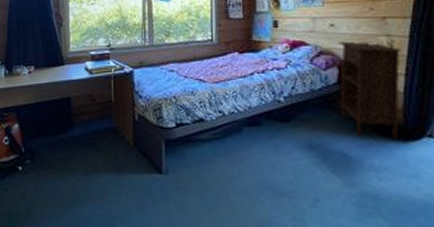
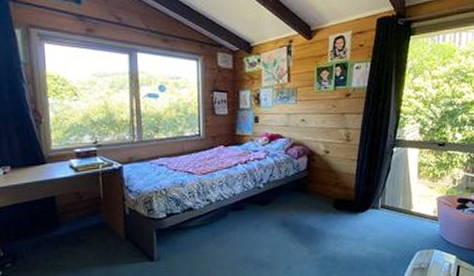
nightstand: present [338,41,402,139] -> none [308,133,355,212]

